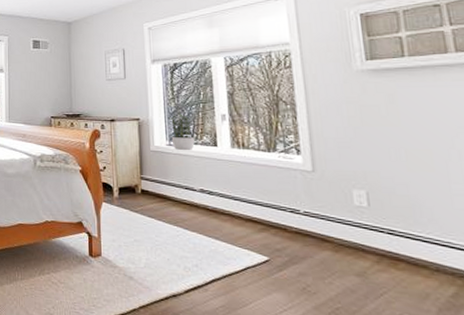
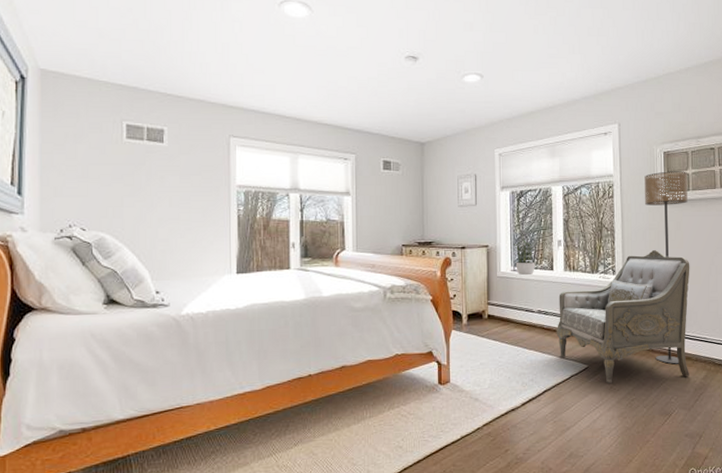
armchair: none [224,126,427,290] -> present [556,249,690,383]
floor lamp: none [334,34,407,272] -> present [644,171,688,364]

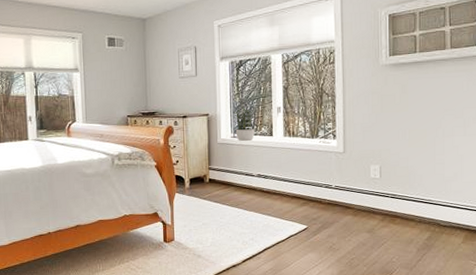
armchair: present [556,249,690,383] -> none [275,113,415,243]
floor lamp: present [644,171,688,364] -> none [368,33,414,226]

